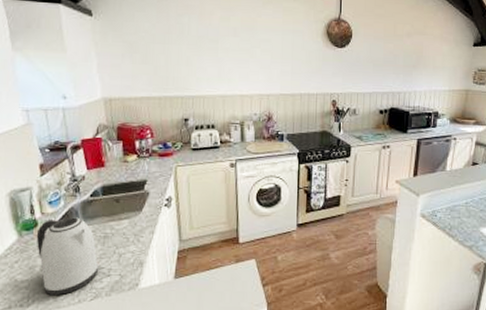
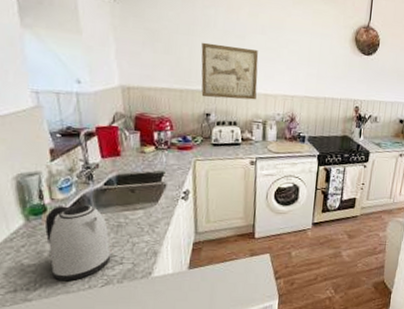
wall art: none [177,49,233,103] -> present [201,42,259,100]

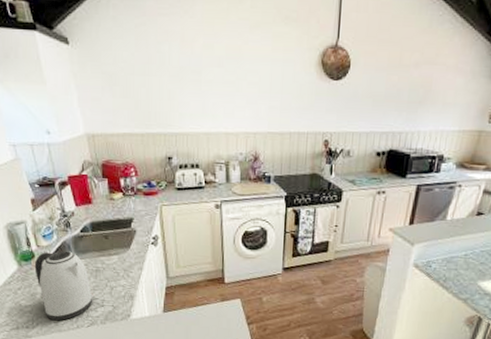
wall art: present [201,42,259,100] -> none [158,81,218,140]

